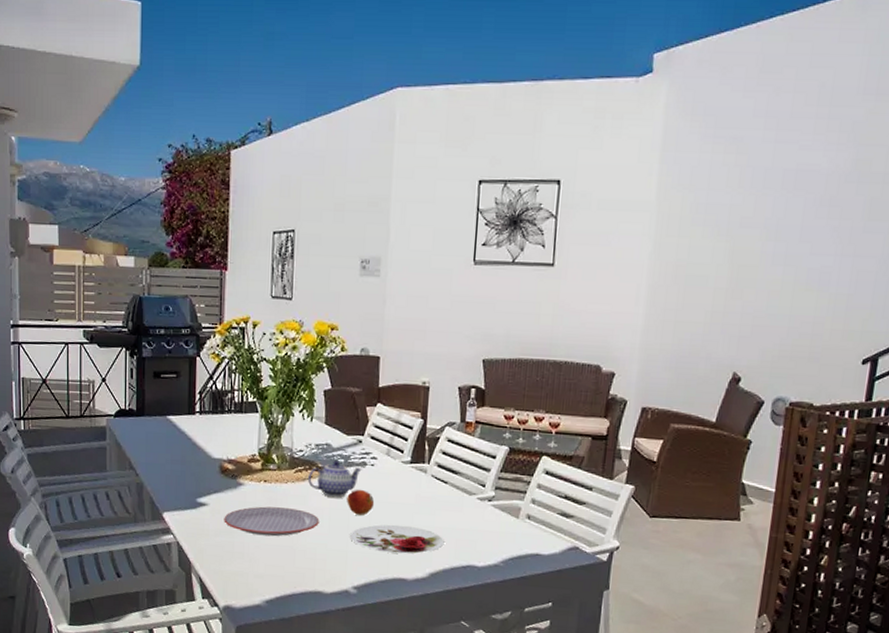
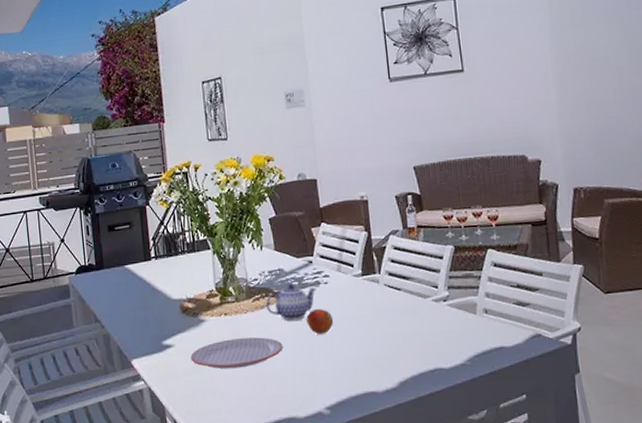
plate: present [350,524,445,554] -> none [315,337,408,368]

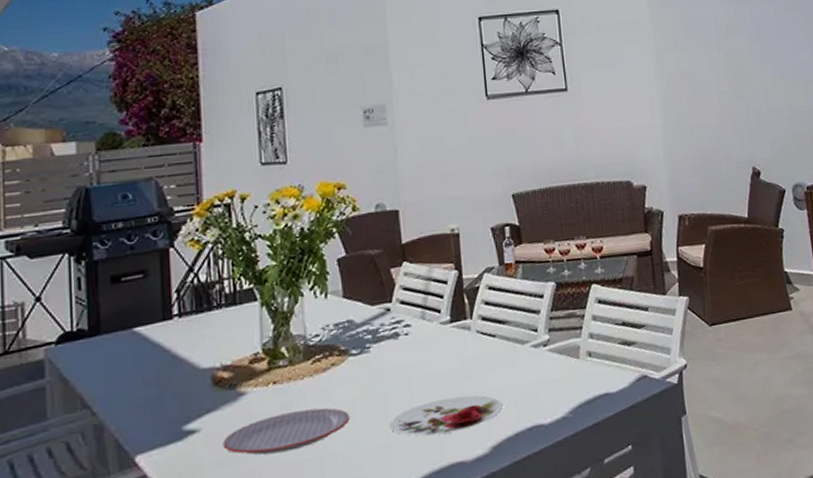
teapot: present [265,284,316,321] -> none [328,338,395,384]
fruit: present [306,308,334,334] -> none [381,365,415,398]
plate: none [315,337,408,368] -> present [390,395,503,436]

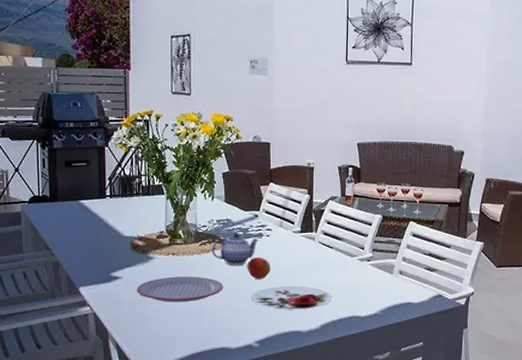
teapot: none [328,338,395,384] -> present [211,233,259,265]
fruit: none [381,365,415,398] -> present [247,257,271,279]

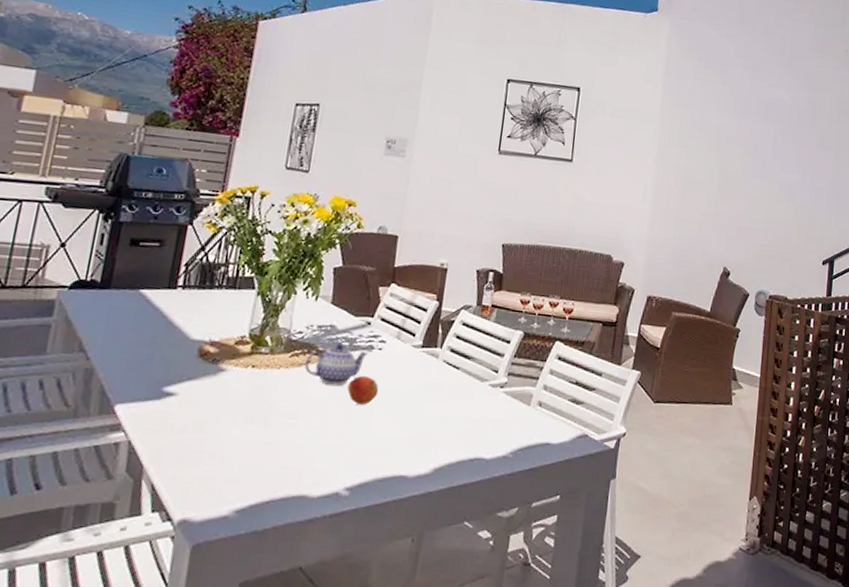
plate: present [137,276,223,303] -> none [194,396,314,432]
plate: present [251,285,332,310] -> none [347,414,452,448]

